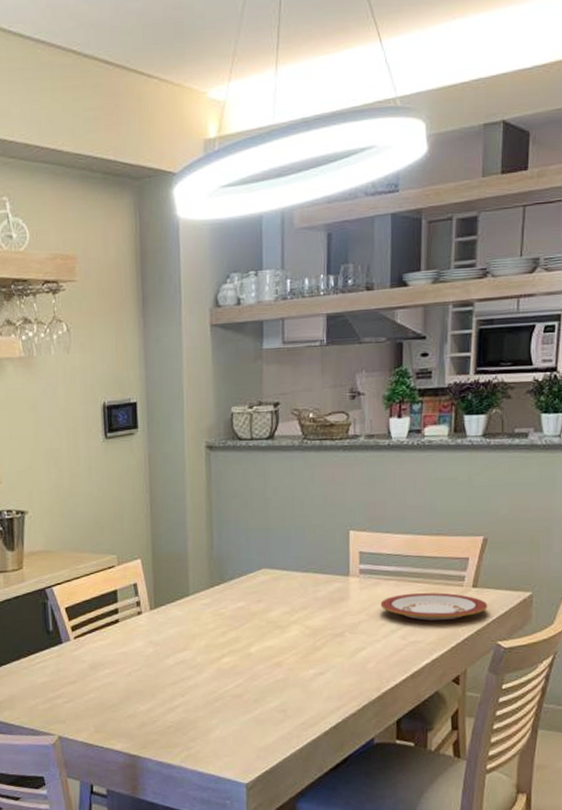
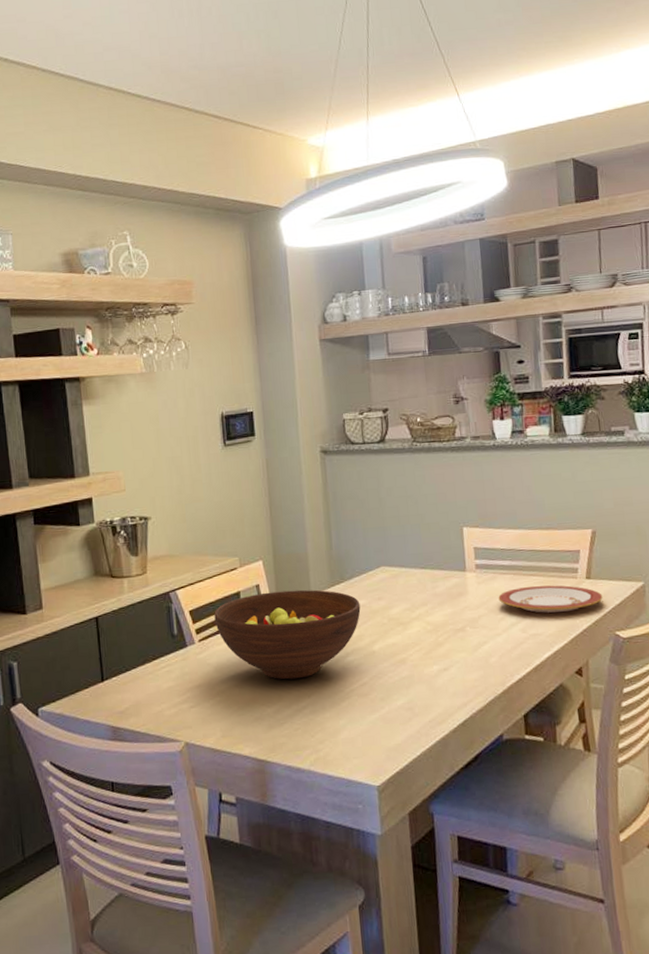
fruit bowl: none [90,590,239,679] -> present [214,589,361,680]

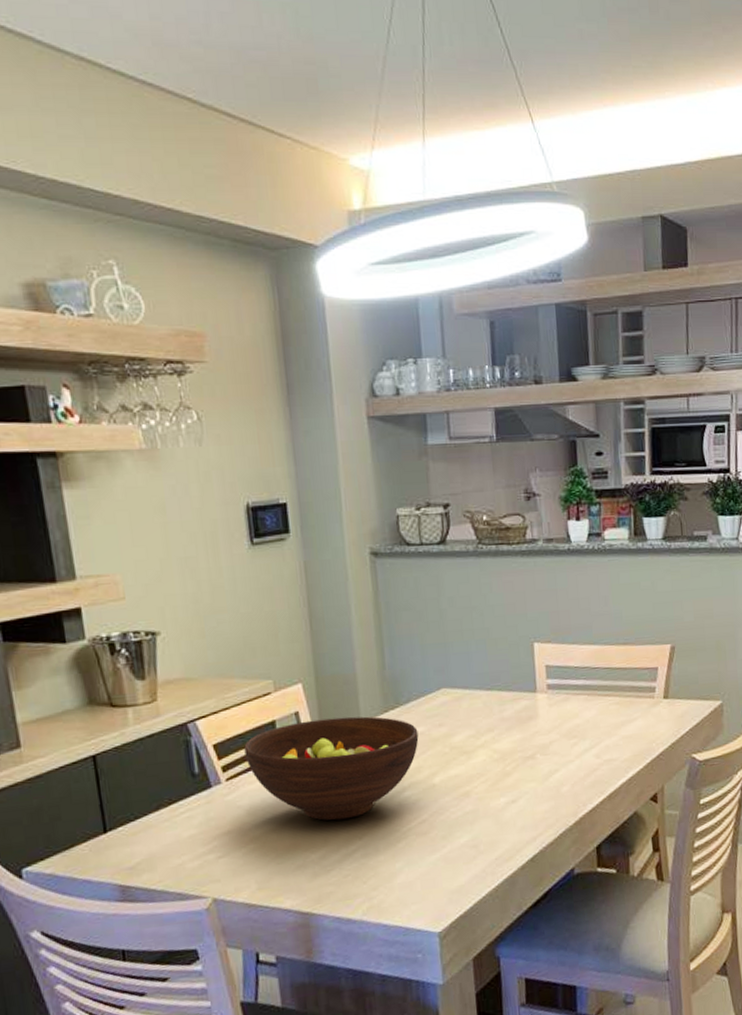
plate: present [498,585,603,613] -> none [571,705,680,737]

